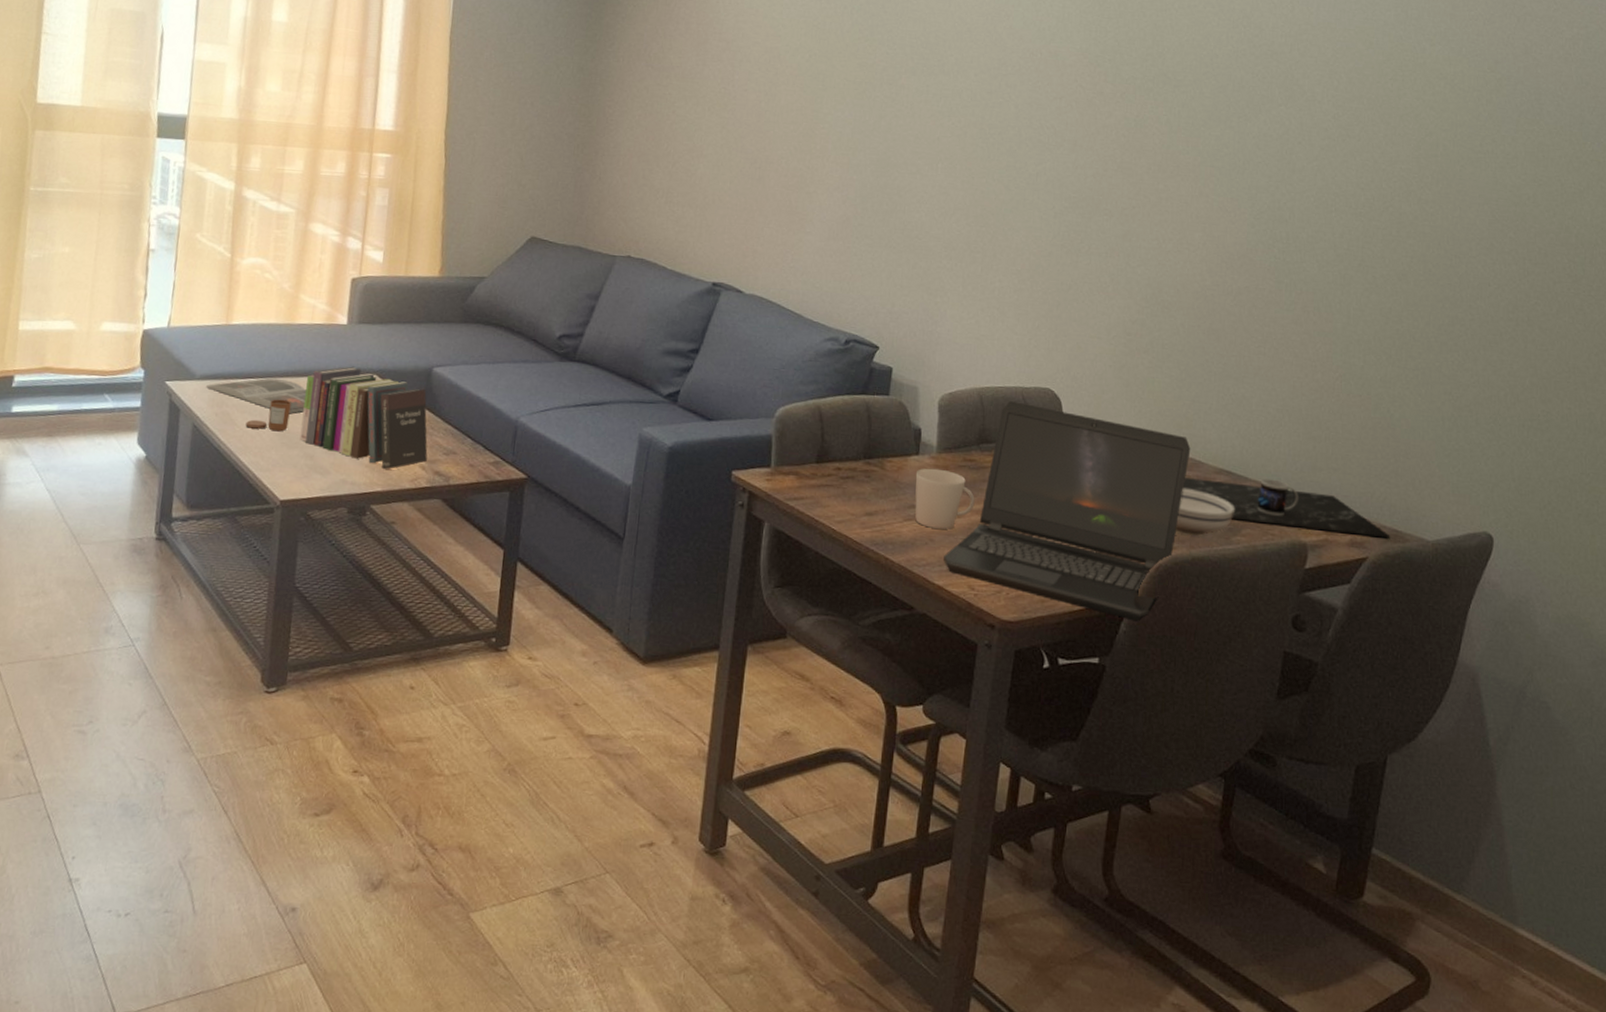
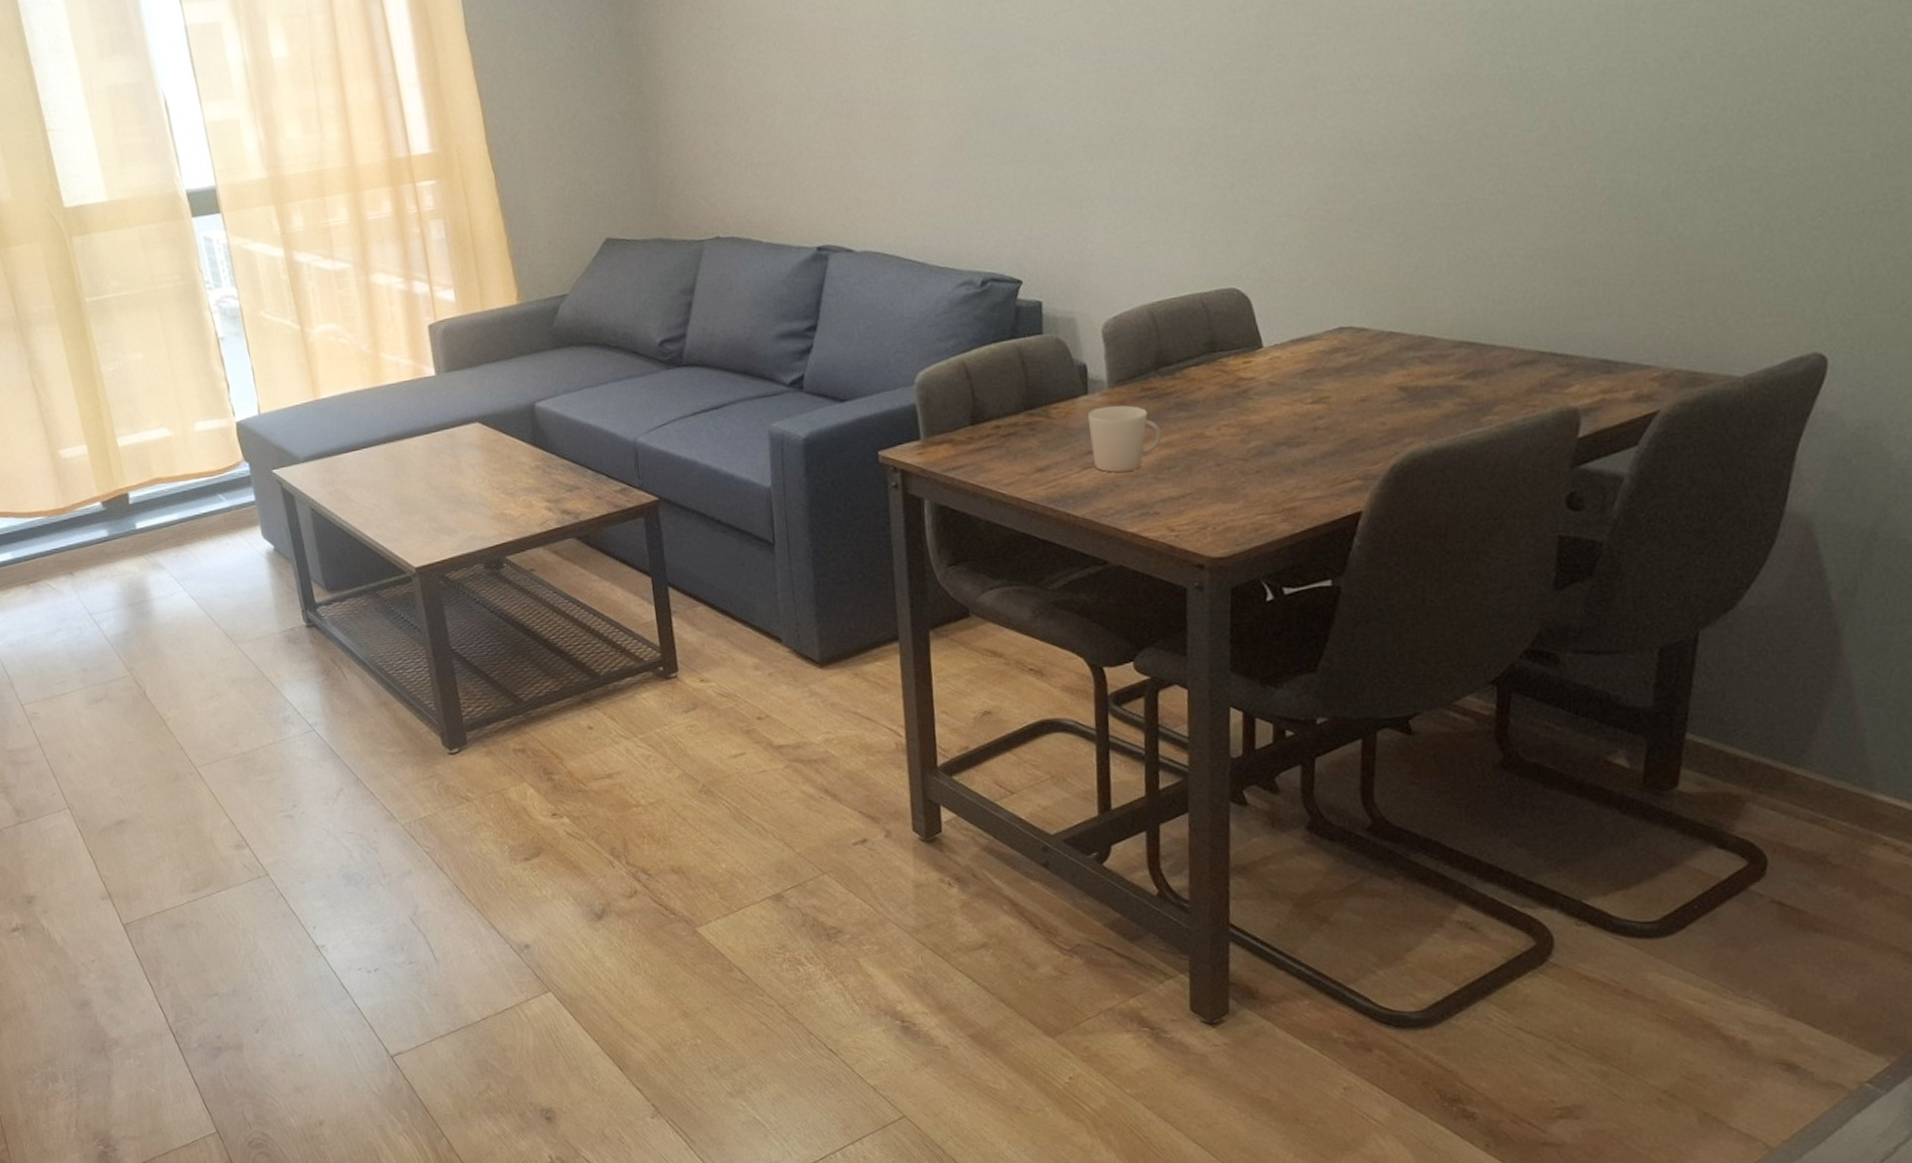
magazine: present [205,377,307,413] -> none [312,445,416,479]
candle: present [245,399,291,432] -> none [361,465,404,502]
books: present [299,366,428,469] -> none [410,417,551,518]
laptop computer: present [943,401,1191,622] -> none [1134,311,1420,534]
bowl: present [1176,488,1234,536] -> none [1409,372,1482,425]
place setting: present [1182,478,1390,539] -> none [1413,340,1688,398]

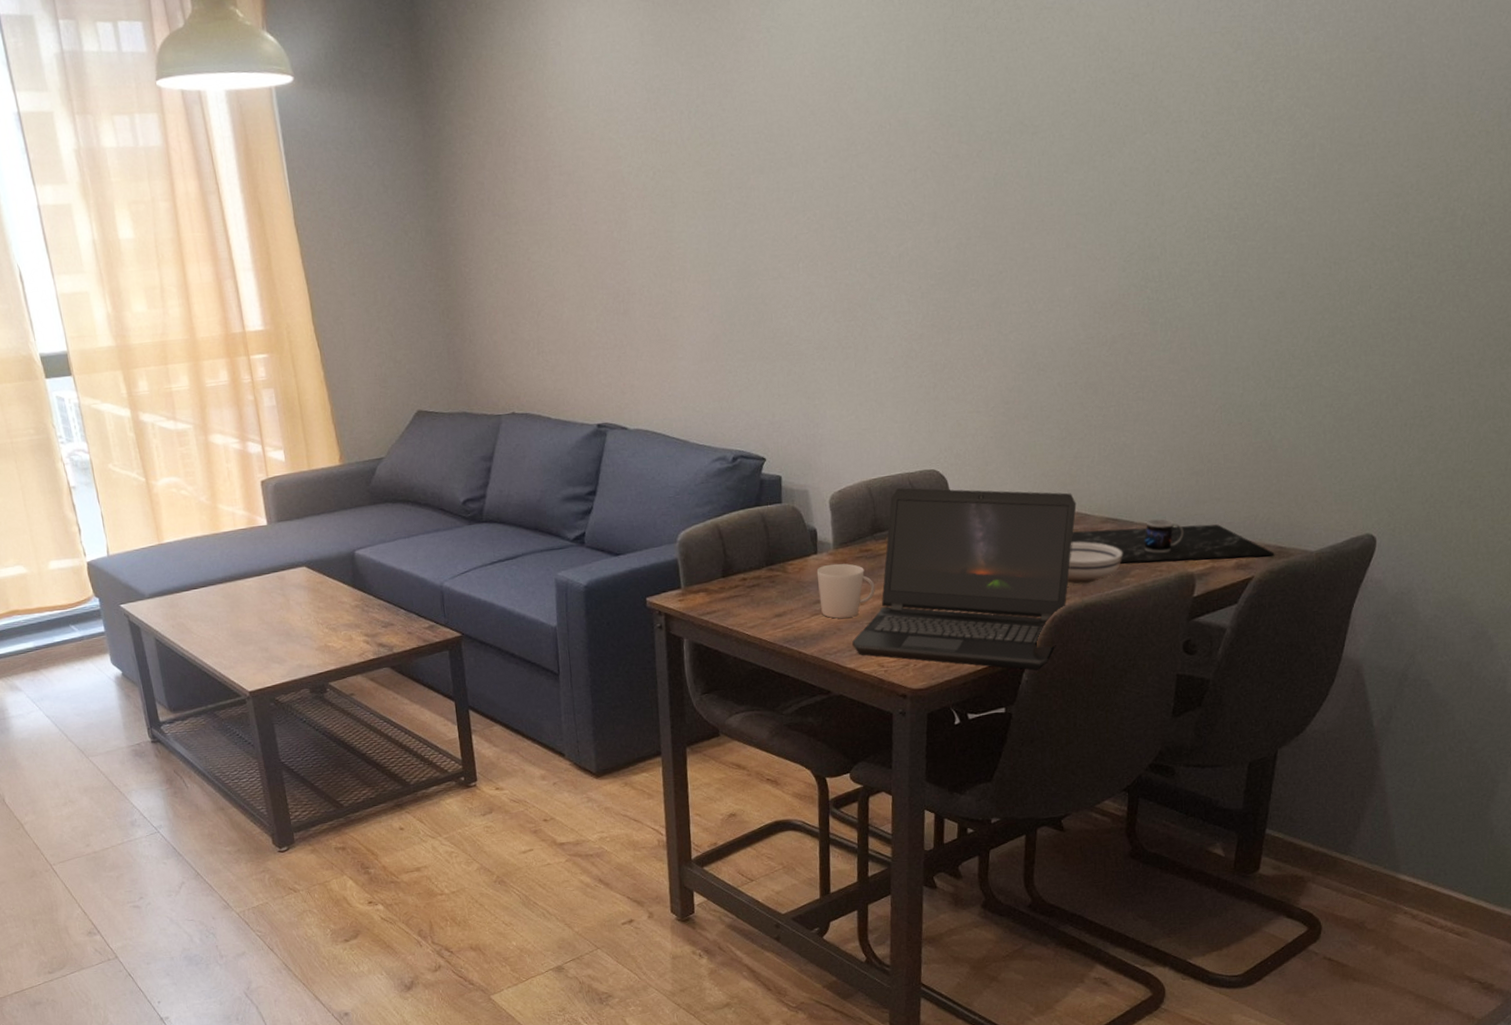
laptop computer: none [1134,311,1420,534] -> present [852,487,1077,671]
bowl: none [1409,372,1482,425] -> present [1067,541,1122,585]
place setting: none [1413,340,1688,398] -> present [1071,518,1275,564]

